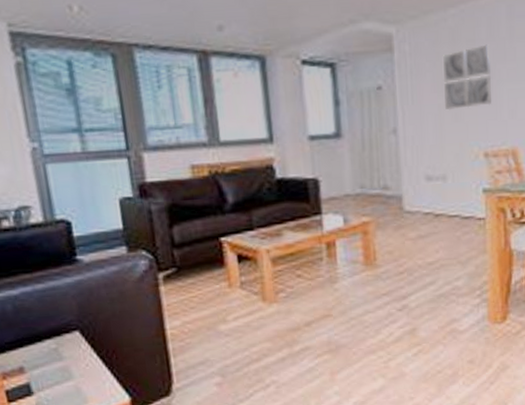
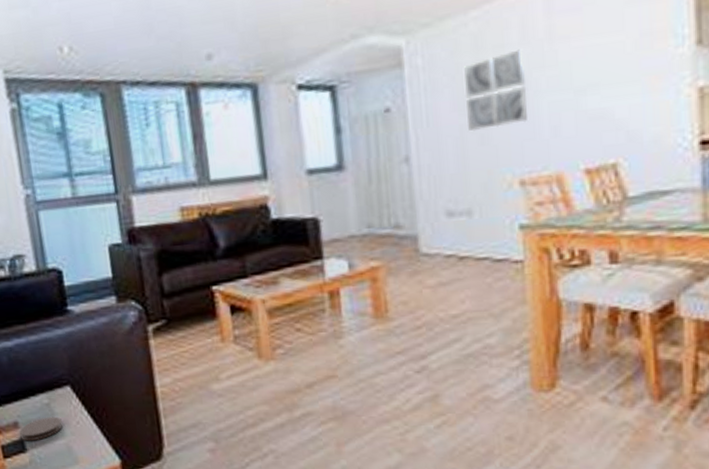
coaster: none [25,360,71,385] -> present [19,416,63,441]

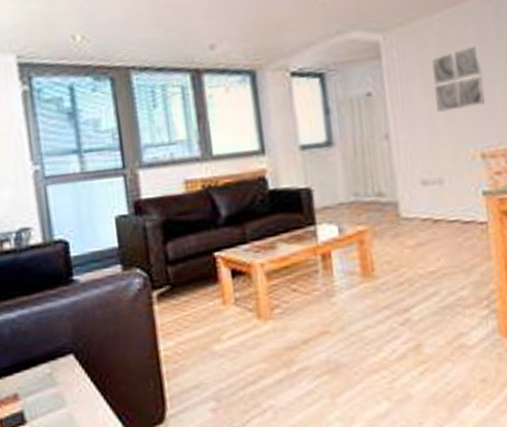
coaster: present [19,416,63,441] -> none [19,386,65,413]

